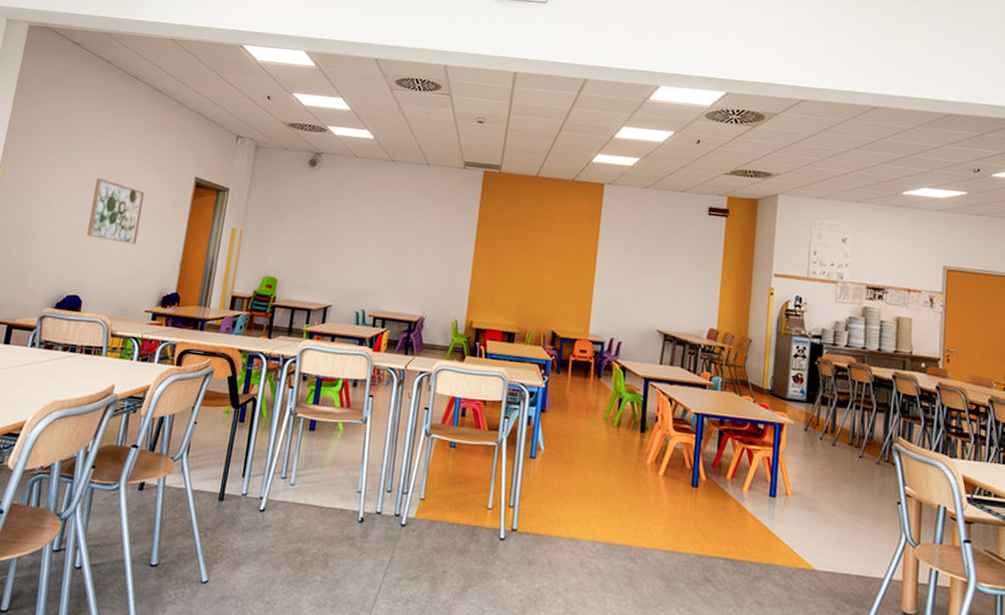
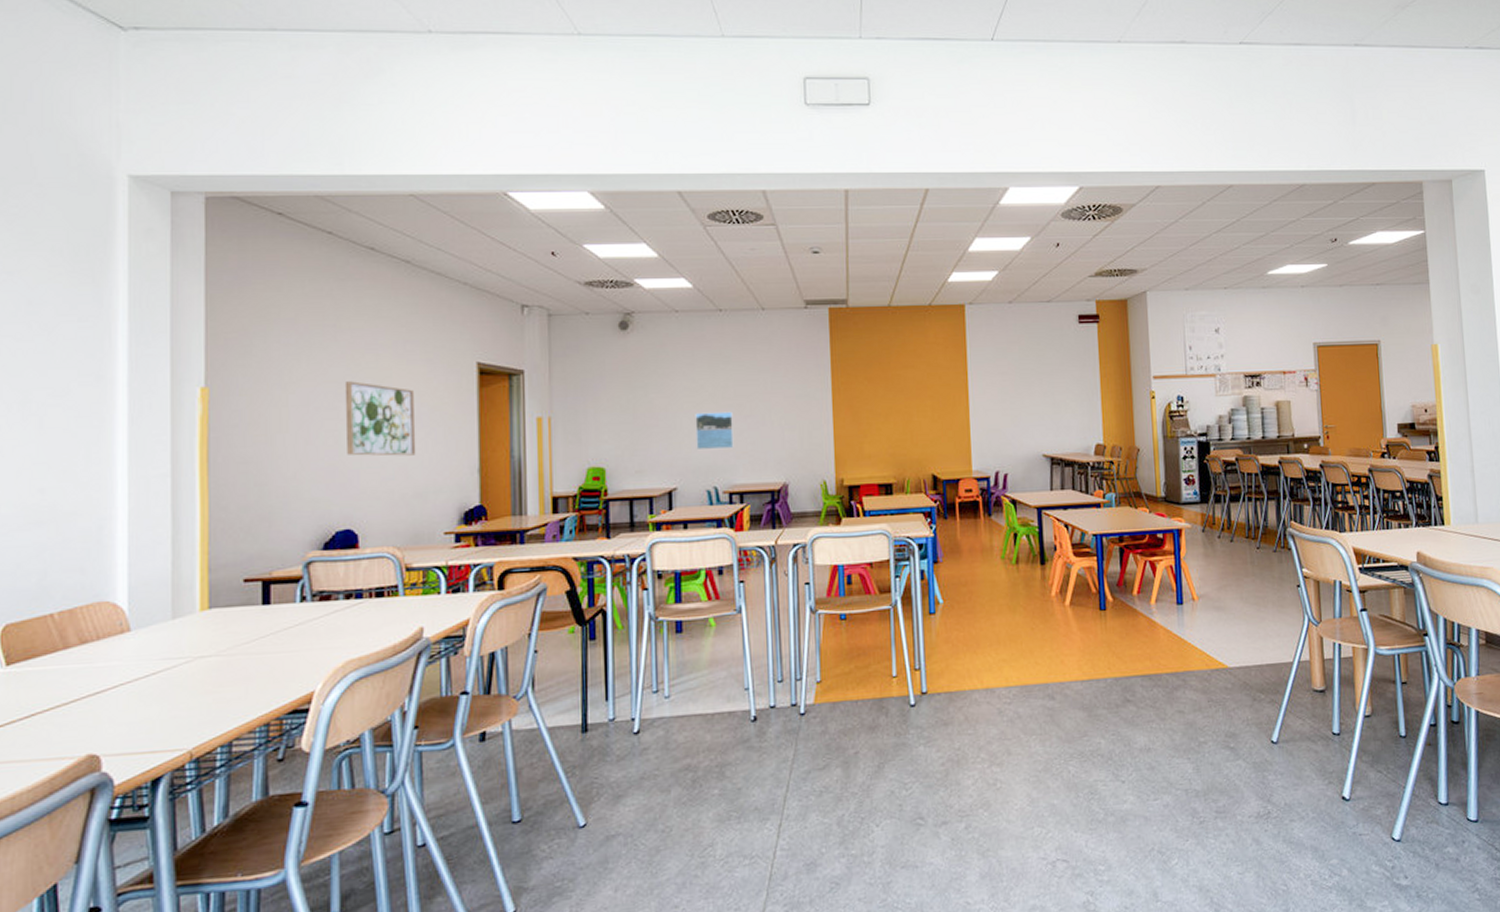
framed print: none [353,244,388,279] -> present [695,411,734,449]

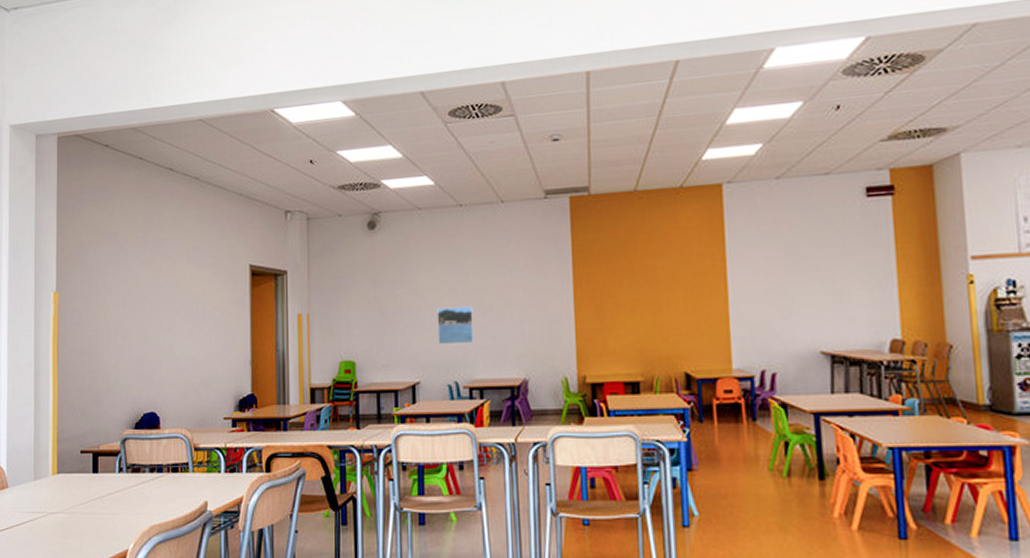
wall art: present [344,381,416,456] -> none [150,284,203,349]

